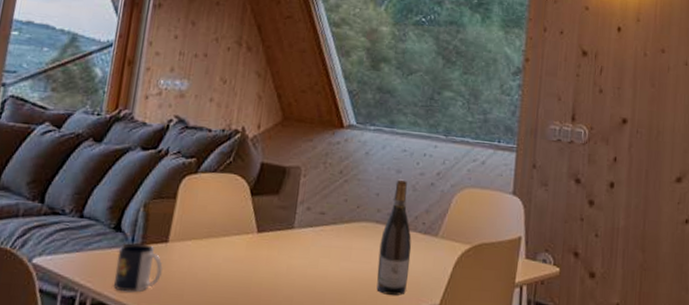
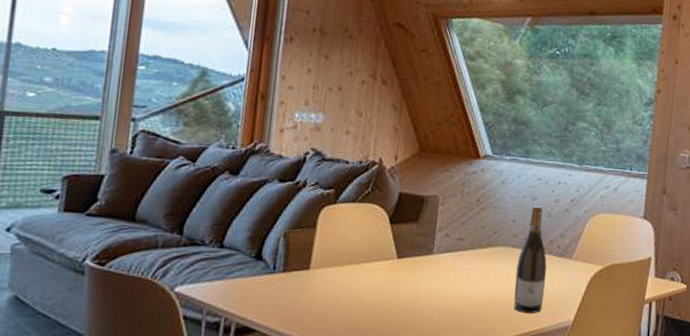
mug: present [113,242,163,293] -> none [256,270,306,317]

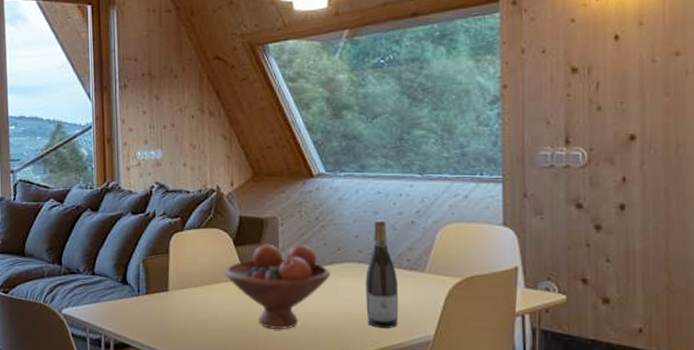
fruit bowl: none [375,223,484,314] -> present [224,244,330,330]

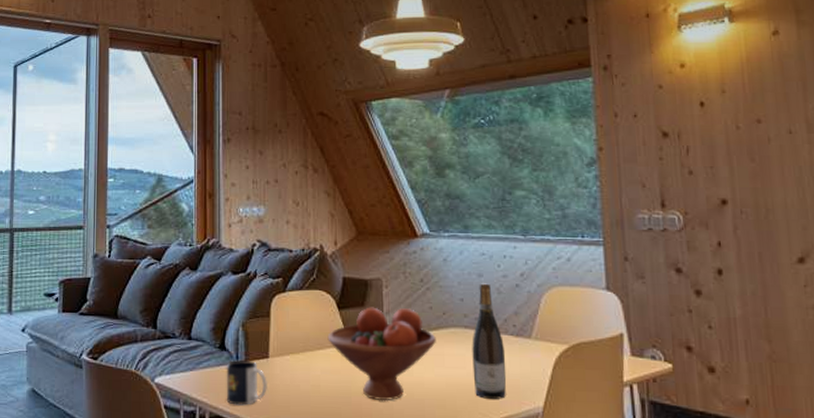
mug: none [128,292,168,334] -> present [226,359,267,406]

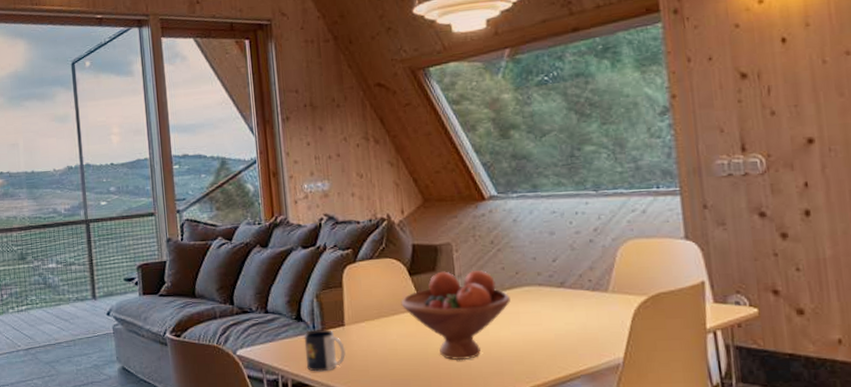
wine bottle: present [472,283,507,399] -> none [547,240,585,353]

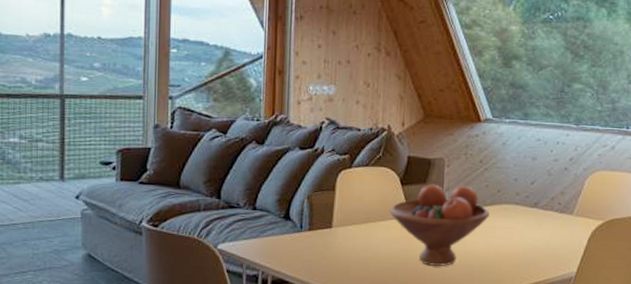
mug: present [303,329,346,372] -> none [289,229,330,270]

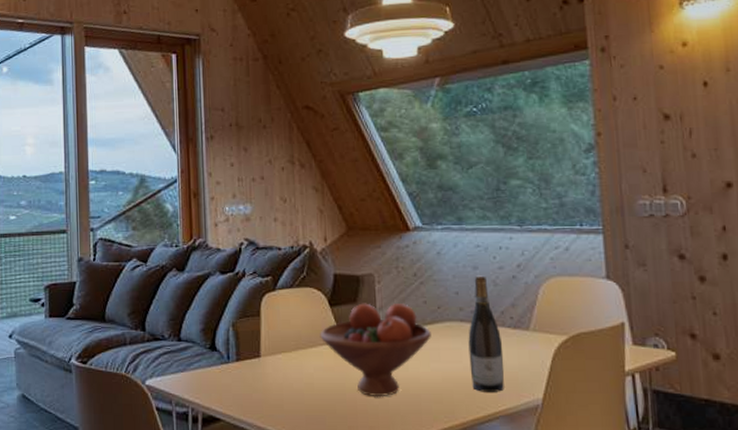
wine bottle: none [519,166,549,266] -> present [468,275,505,392]

